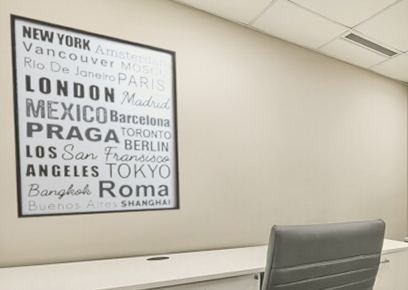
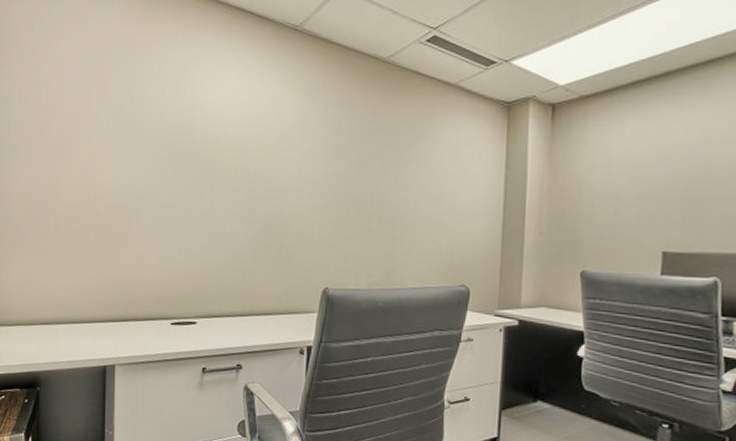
wall art: present [9,13,180,218] -> none [11,17,211,269]

